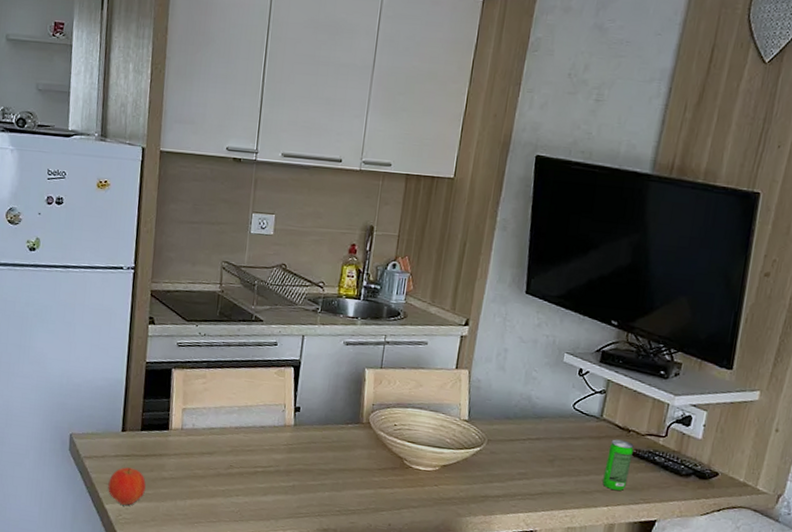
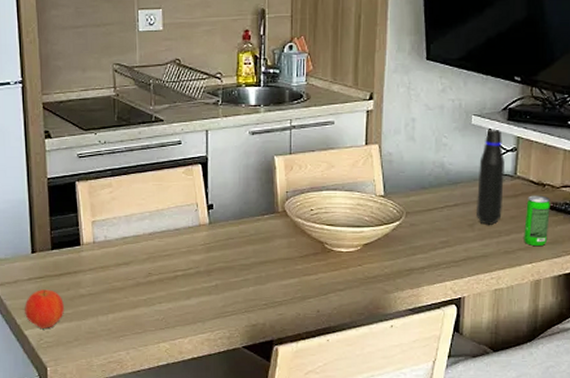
water bottle: none [558,369,593,463] -> present [477,130,505,225]

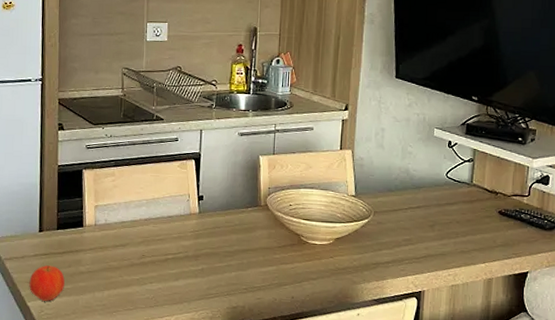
water bottle: present [477,130,505,225] -> none [437,142,462,227]
beverage can: present [524,195,550,247] -> none [478,202,502,248]

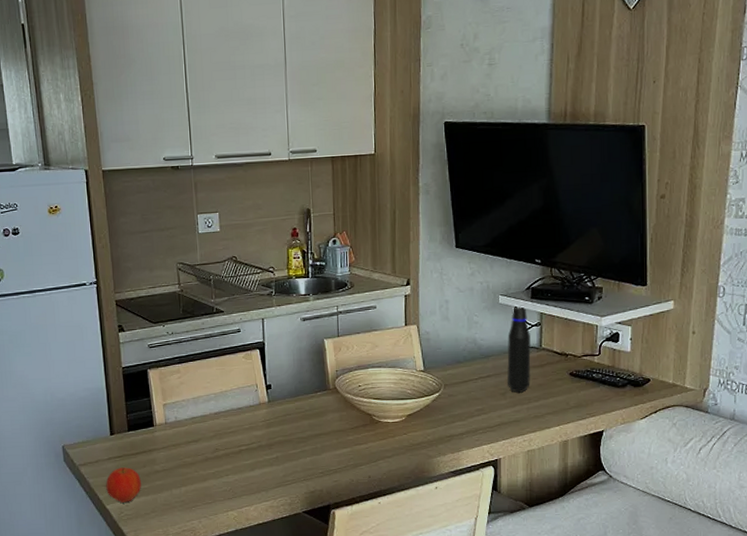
water bottle: none [437,142,462,227] -> present [507,307,531,393]

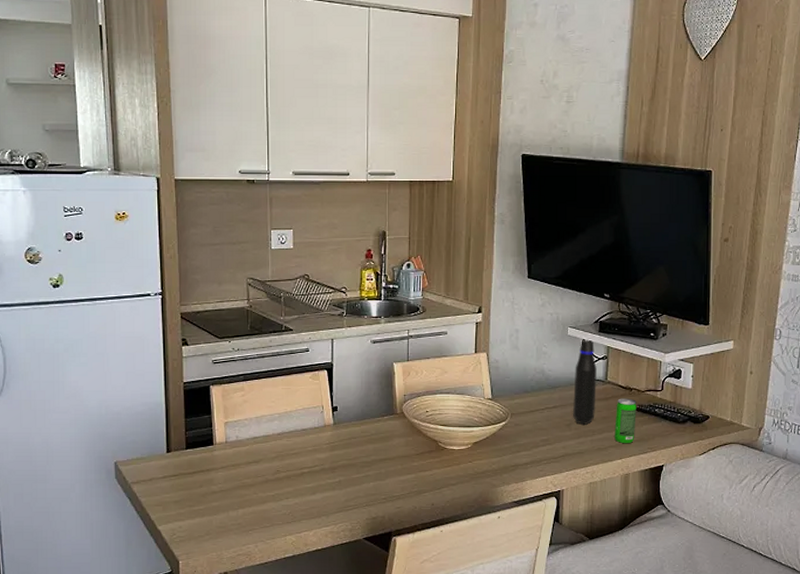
apple: present [106,467,141,503] -> none [159,487,196,524]
beverage can: none [551,364,574,411] -> present [614,398,637,444]

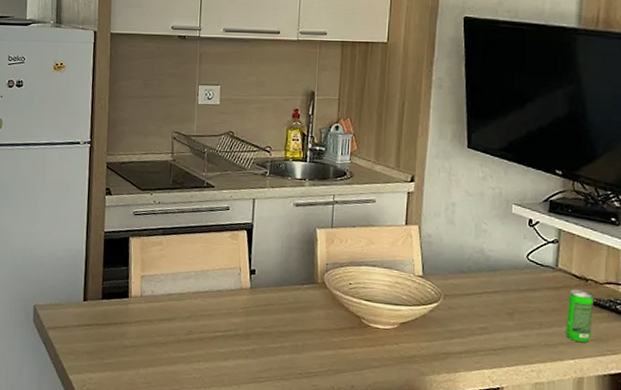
water bottle: present [573,340,597,425] -> none [516,220,546,316]

